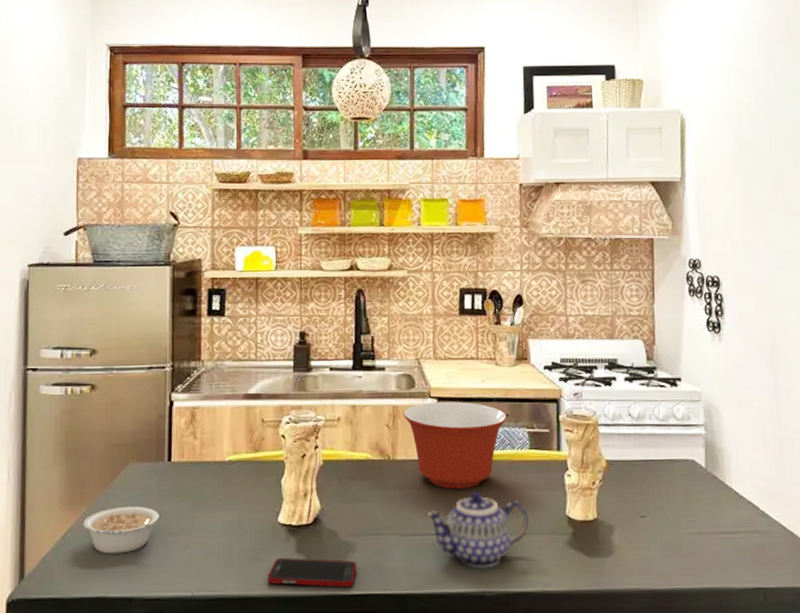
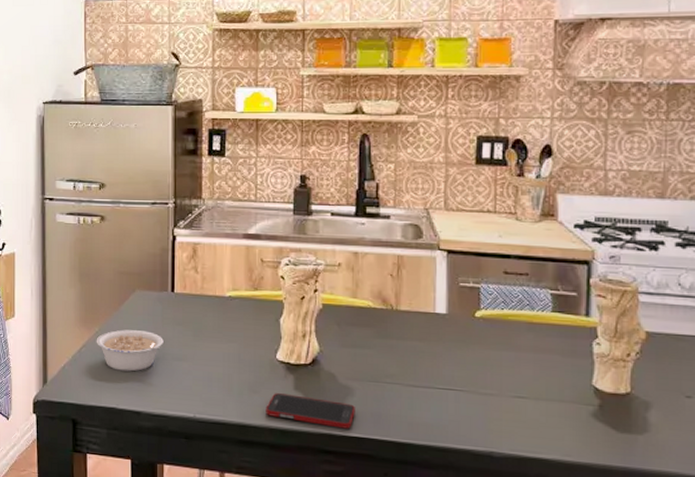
mixing bowl: present [403,401,507,489] -> none [409,254,527,346]
teapot: present [425,491,529,568] -> none [429,349,547,429]

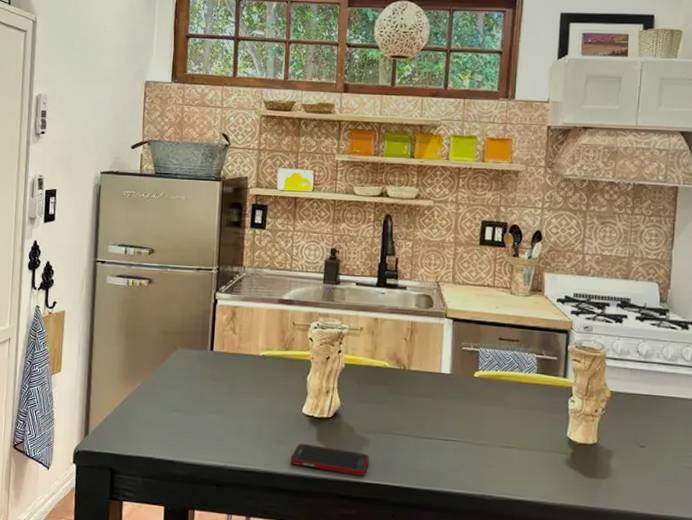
legume: present [96,329,165,372] -> none [137,384,202,424]

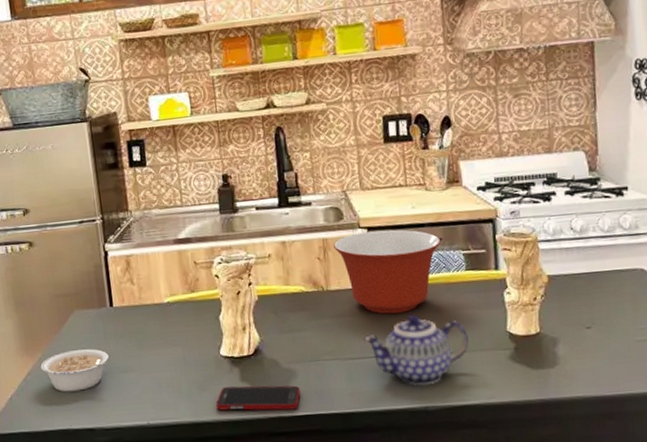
legume: none [137,384,202,424] -> present [40,349,111,392]
mixing bowl: none [421,322,518,403] -> present [334,229,441,314]
teapot: none [434,405,531,475] -> present [363,314,469,386]

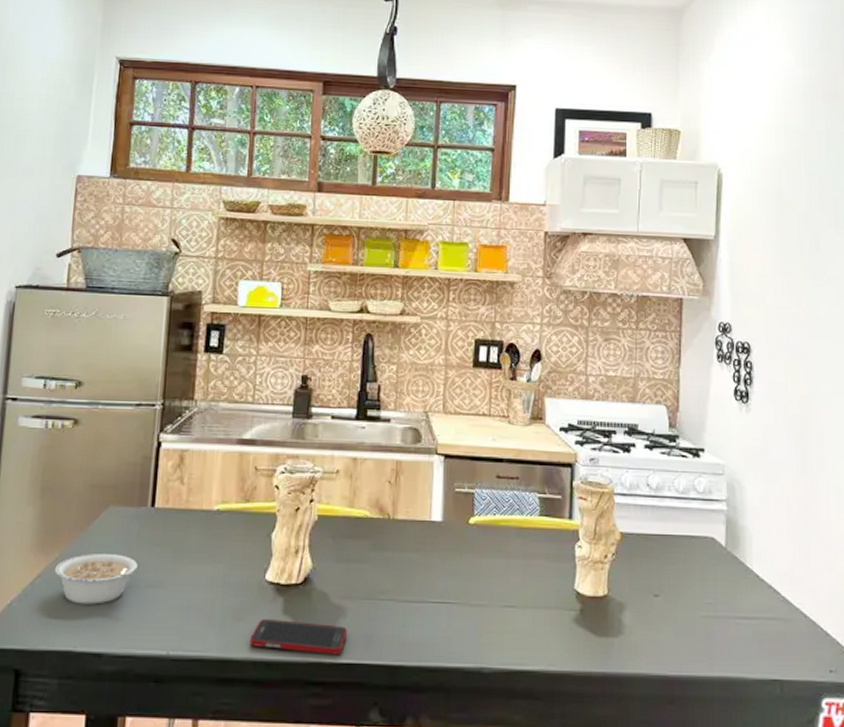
mixing bowl: present [334,229,441,314] -> none [407,459,517,555]
teapot: present [363,314,469,386] -> none [424,558,534,641]

